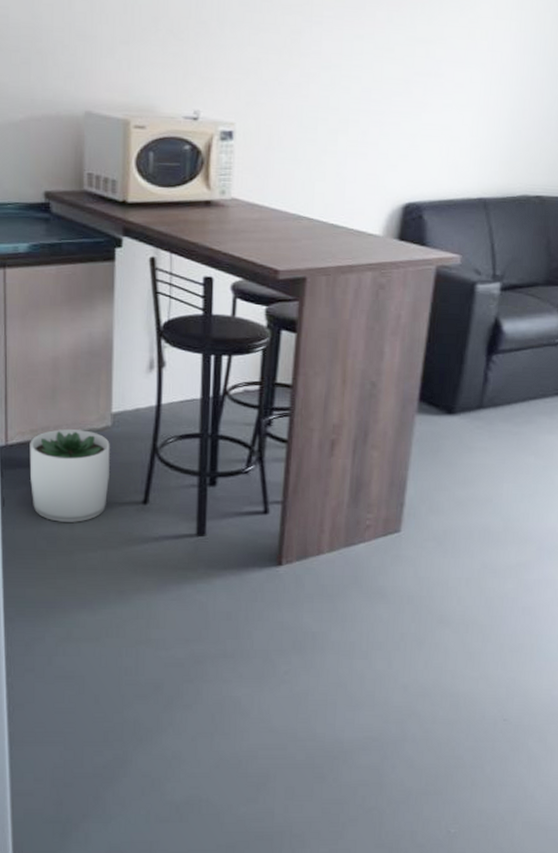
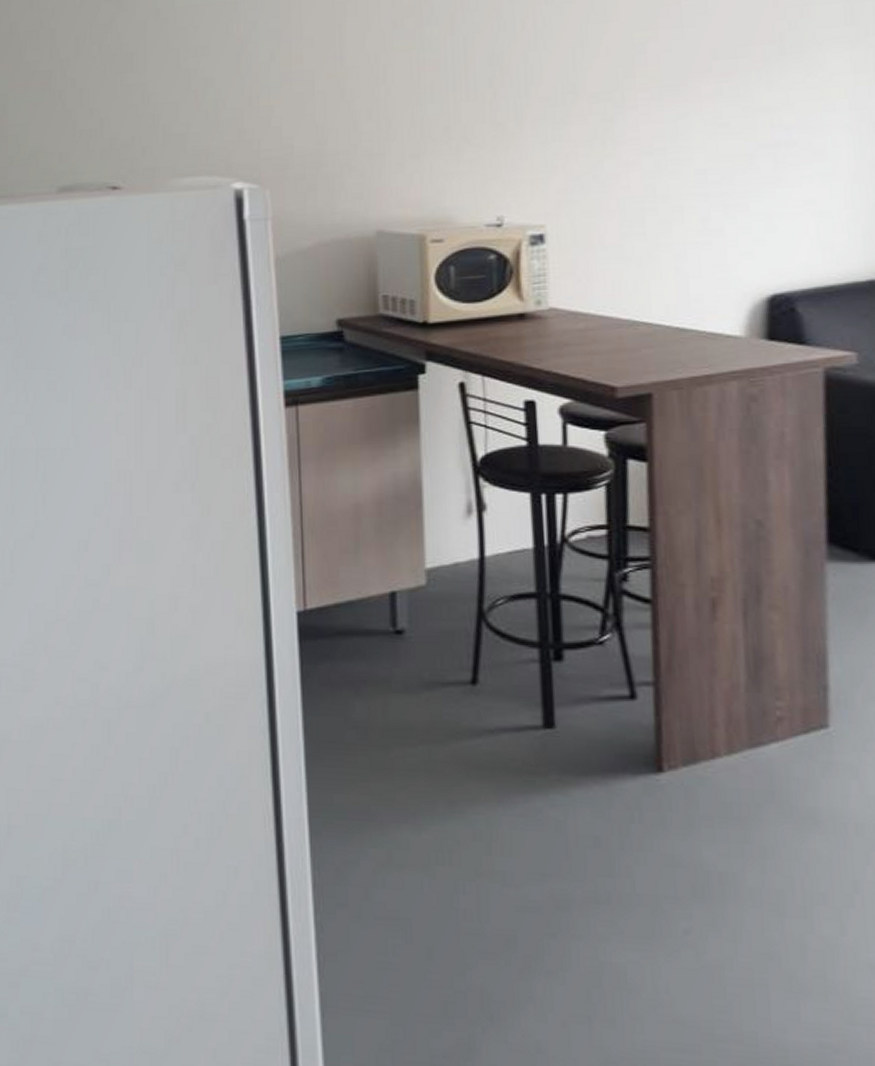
planter: present [29,429,110,522] -> none [331,590,428,708]

